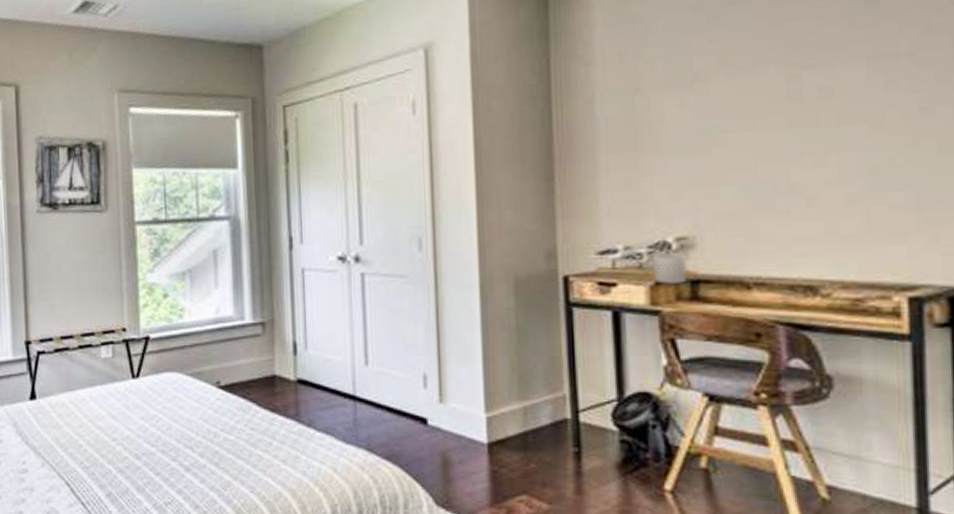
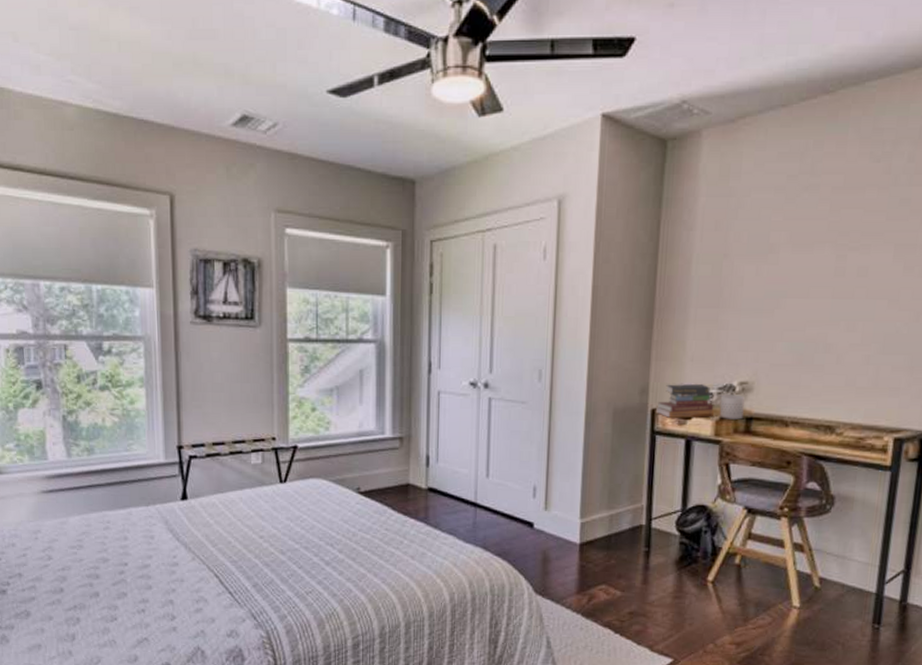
books: none [569,242,646,287] -> present [656,383,714,419]

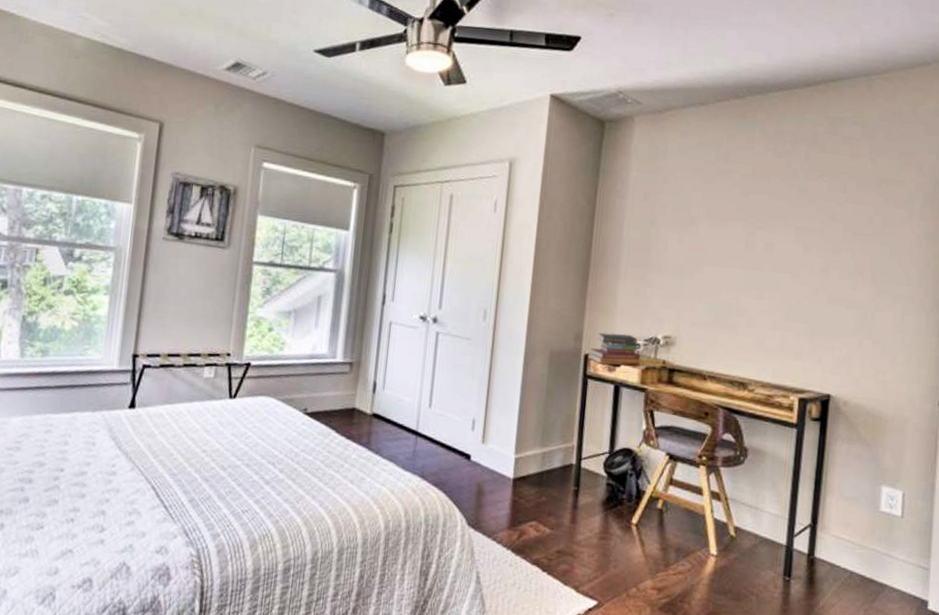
mug: present [719,394,745,420] -> none [645,346,668,370]

